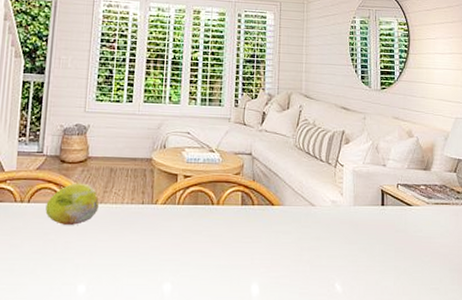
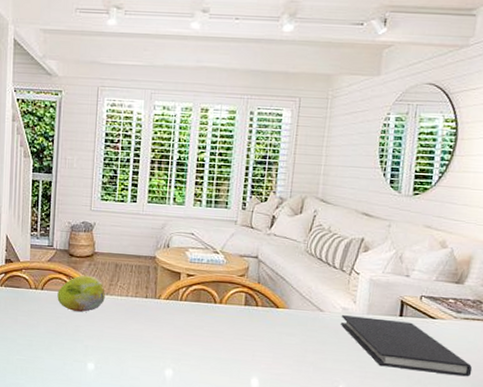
diary: none [331,208,448,262] -> present [341,315,473,377]

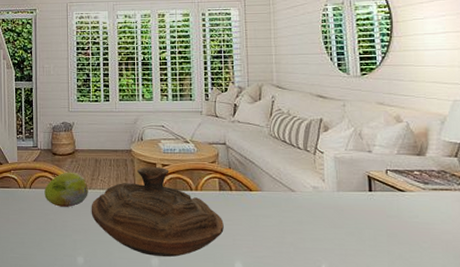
decorative bowl: none [106,275,245,369] -> present [91,166,224,257]
diary: present [341,315,473,377] -> none [312,194,451,248]

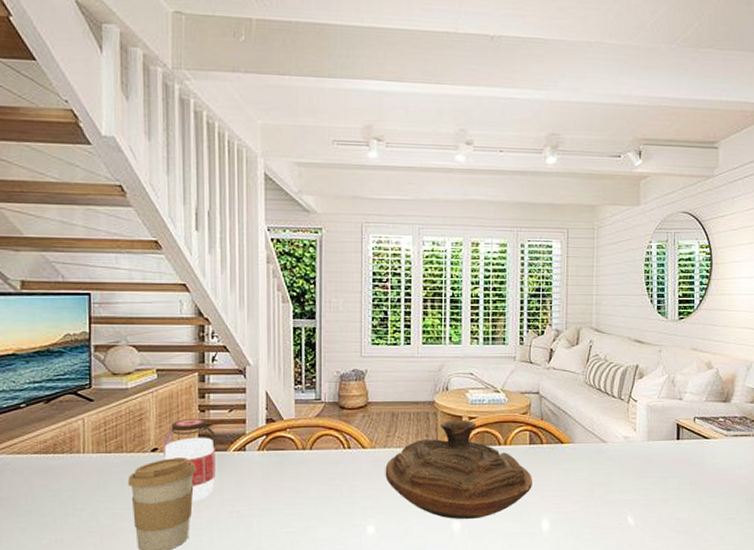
fruit: present [44,172,88,207] -> none [329,428,382,470]

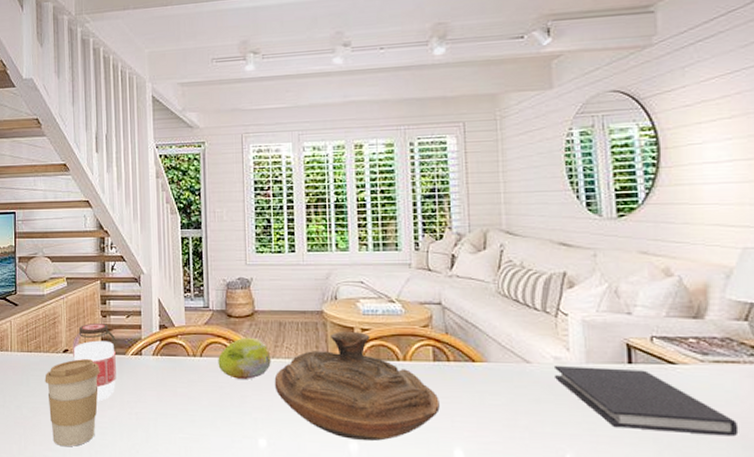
fruit: none [329,428,382,470] -> present [218,337,271,379]
diary: none [623,444,745,493] -> present [553,366,739,437]

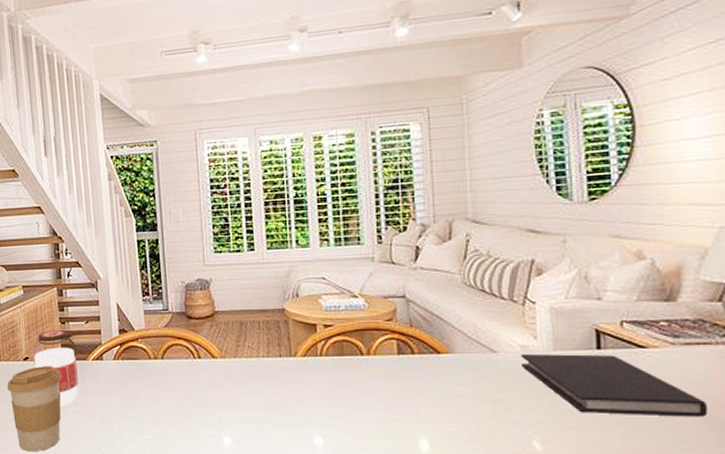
fruit: present [218,337,271,379] -> none [179,338,233,379]
decorative bowl: present [274,331,440,441] -> none [237,327,405,434]

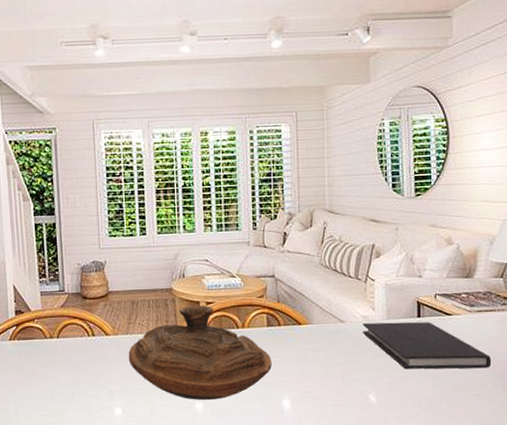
decorative bowl: none [237,327,405,434] -> present [128,305,272,400]

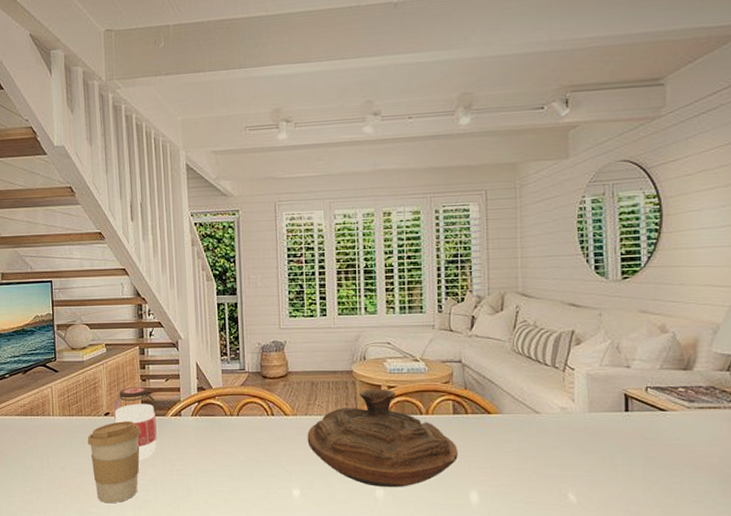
diary: present [362,321,492,370] -> none [560,416,716,473]

